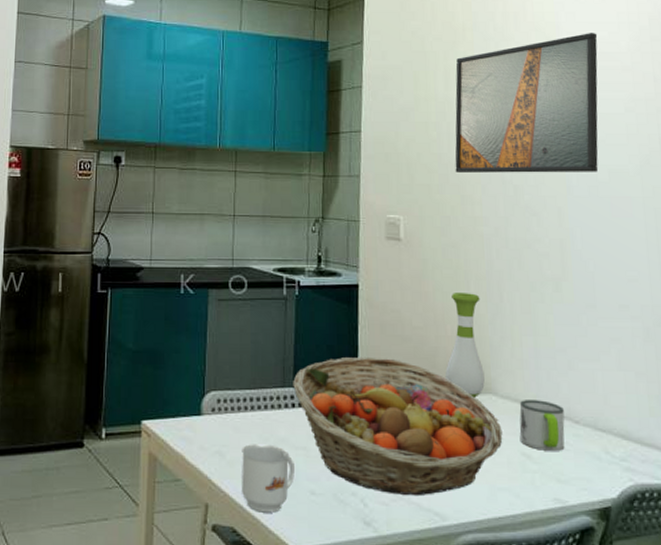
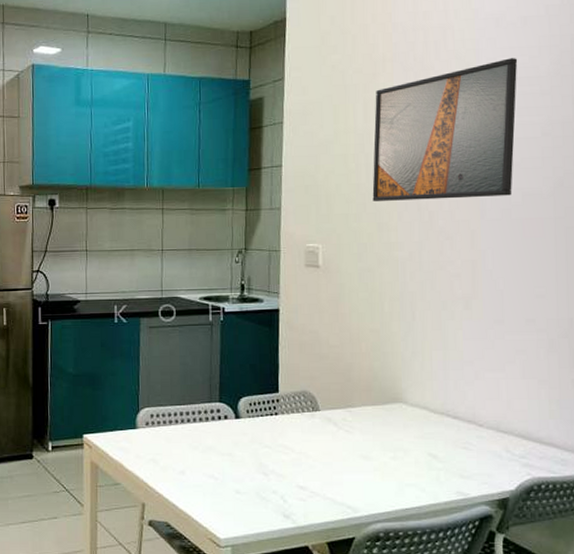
mug: present [242,444,294,513] -> none [173,452,221,509]
fruit basket: present [293,356,503,495] -> none [219,373,411,492]
vase: present [445,293,485,398] -> none [360,313,396,407]
mug: present [519,400,565,452] -> none [427,407,469,452]

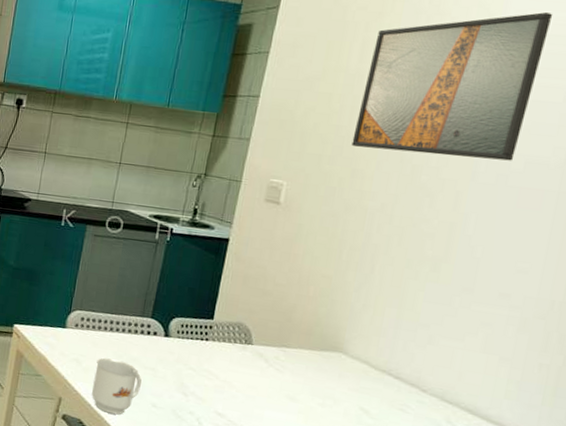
mug: none [173,452,221,509] -> present [92,357,142,415]

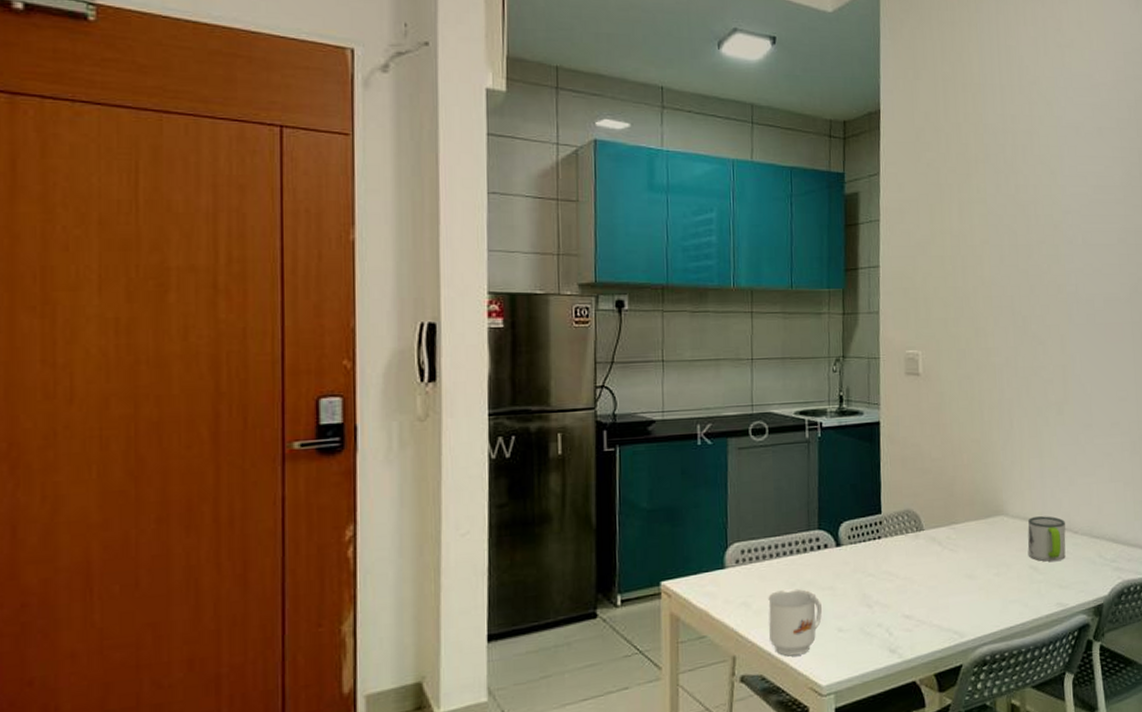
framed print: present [351,12,553,161] -> none [969,167,1096,305]
mug: none [361,363,413,413] -> present [1027,516,1066,562]

